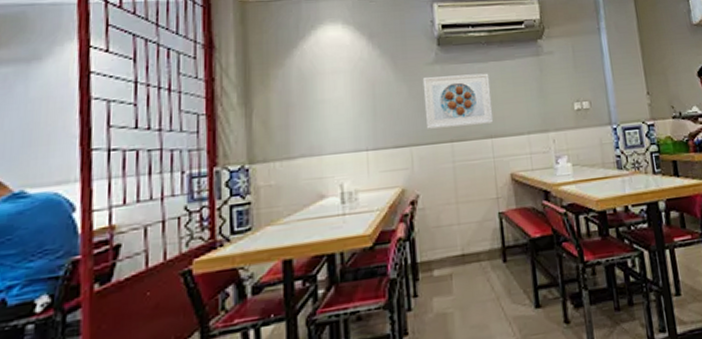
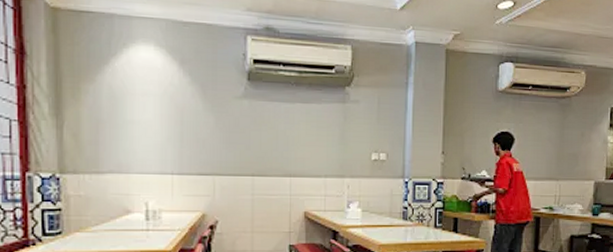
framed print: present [422,73,494,129] -> none [230,111,295,163]

